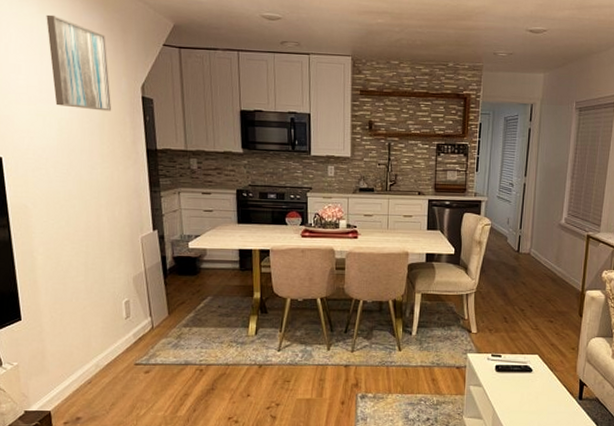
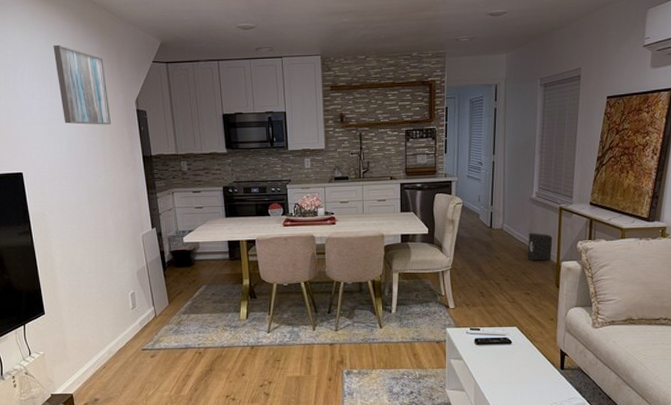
speaker: none [553,259,579,289] -> present [527,232,553,261]

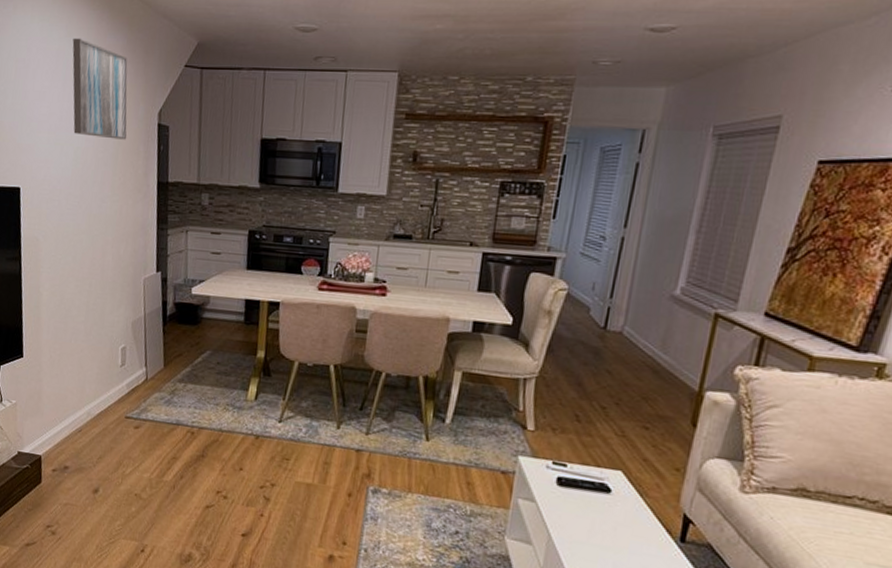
speaker: present [527,232,553,261] -> none [653,342,698,387]

